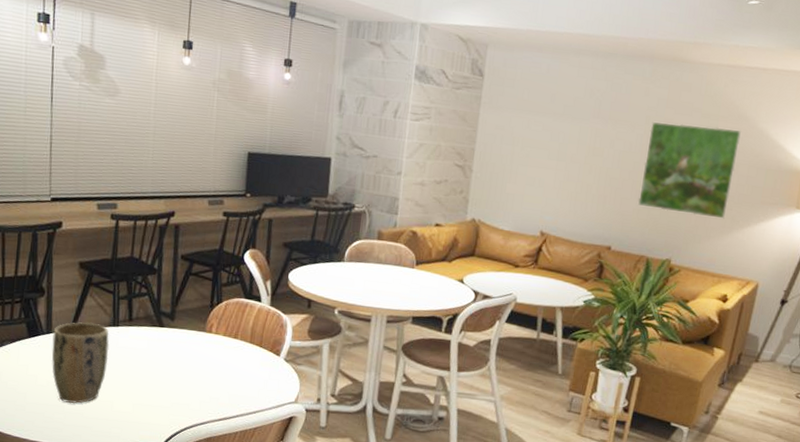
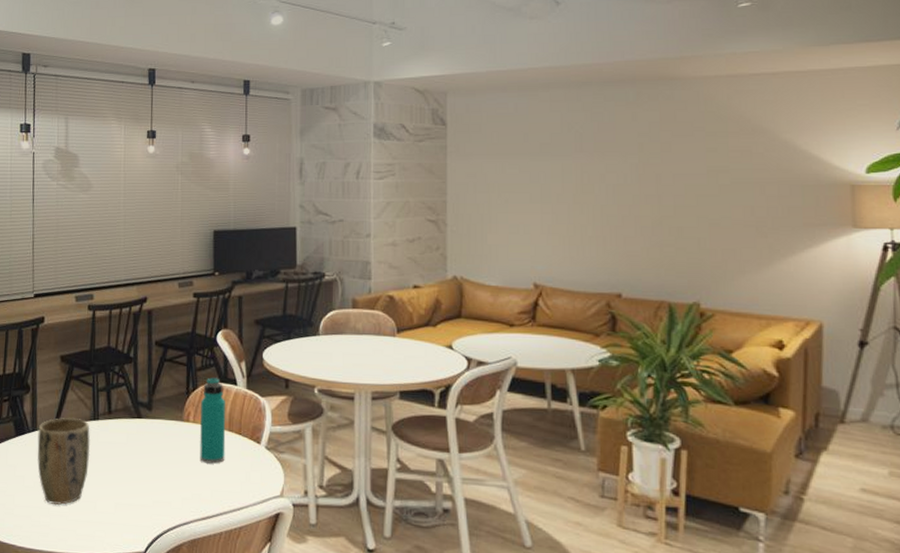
water bottle: none [220,293,249,372] -> present [200,377,226,464]
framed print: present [637,122,741,219] -> none [645,144,761,249]

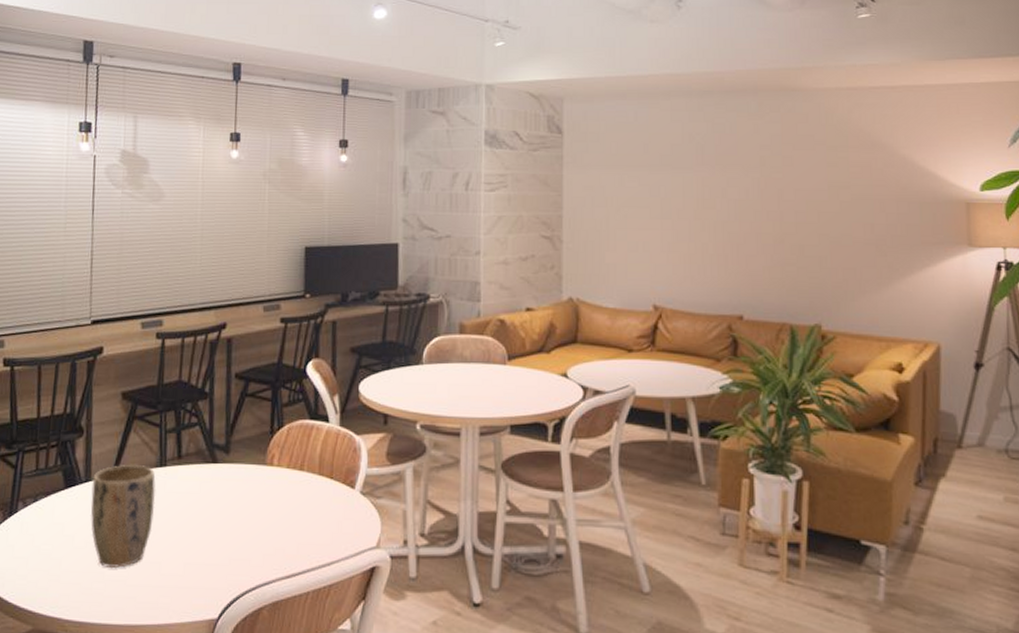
water bottle: present [200,377,226,464] -> none [284,414,316,513]

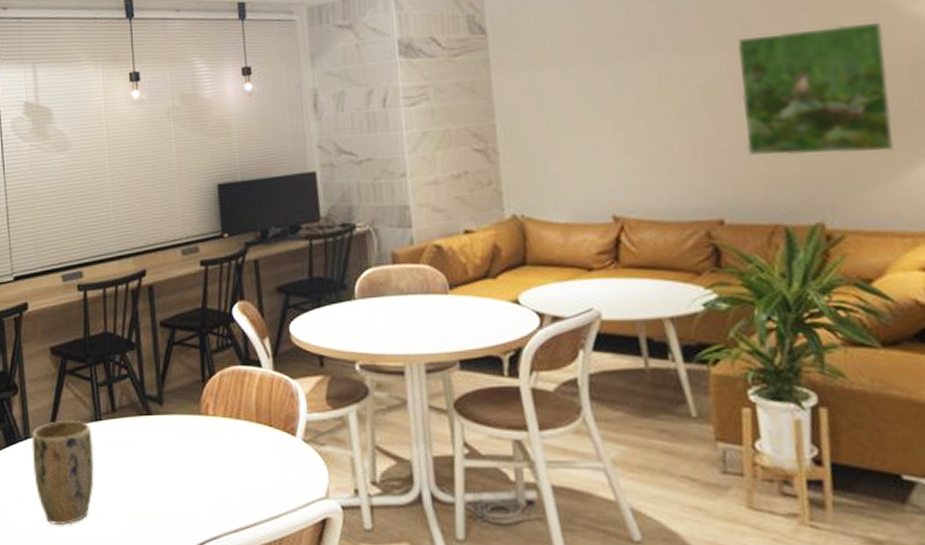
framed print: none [766,159,881,268] -> present [737,21,894,156]

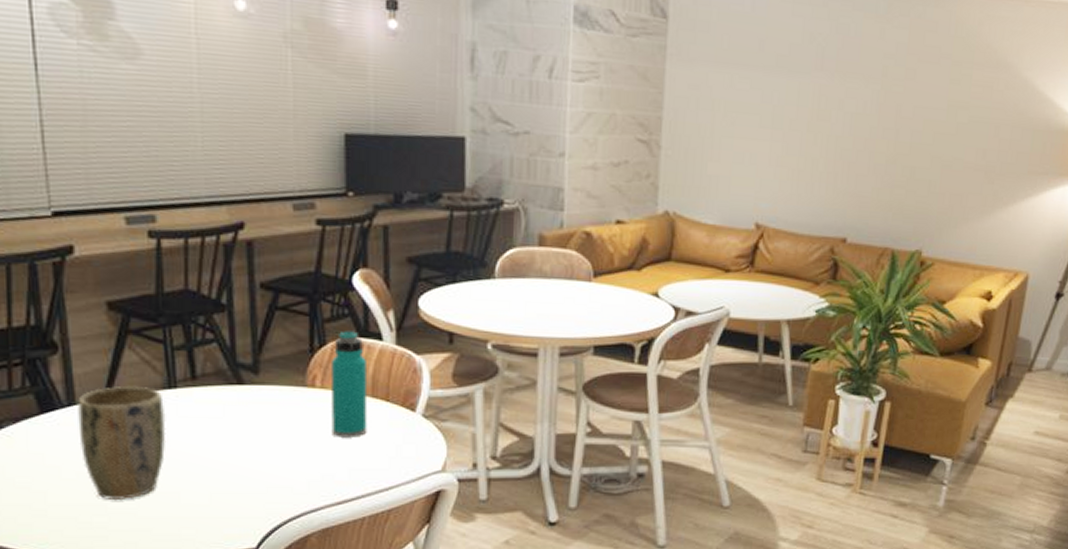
water bottle: none [220,360,255,464] -> present [331,331,368,438]
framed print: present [737,21,894,156] -> none [877,73,1001,196]

